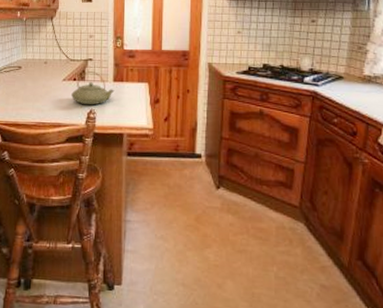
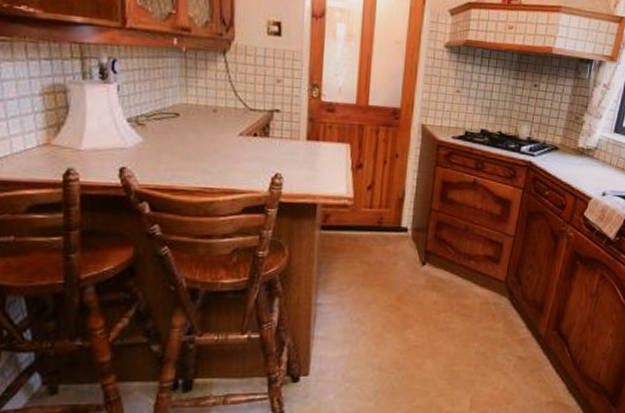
teapot: present [71,71,115,105] -> none [250,125,308,168]

